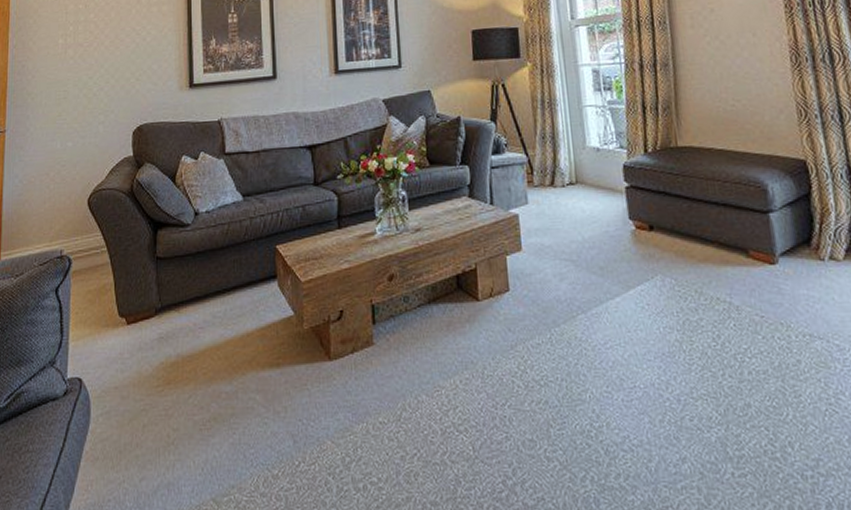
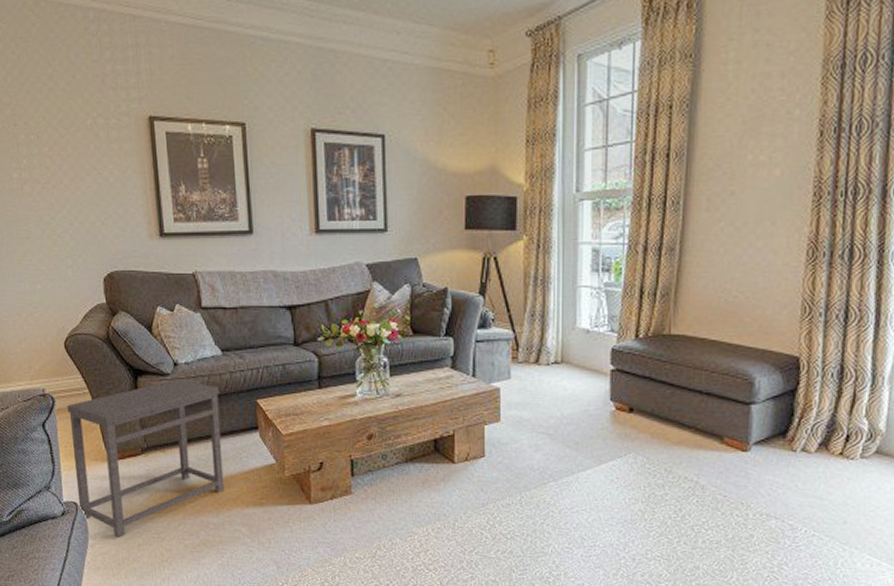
side table: none [83,229,240,418] -> present [67,379,225,537]

